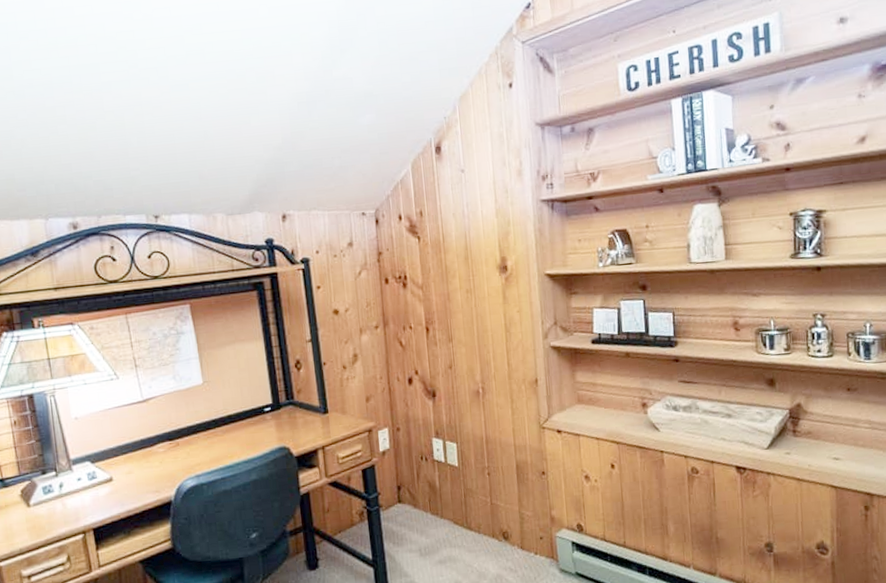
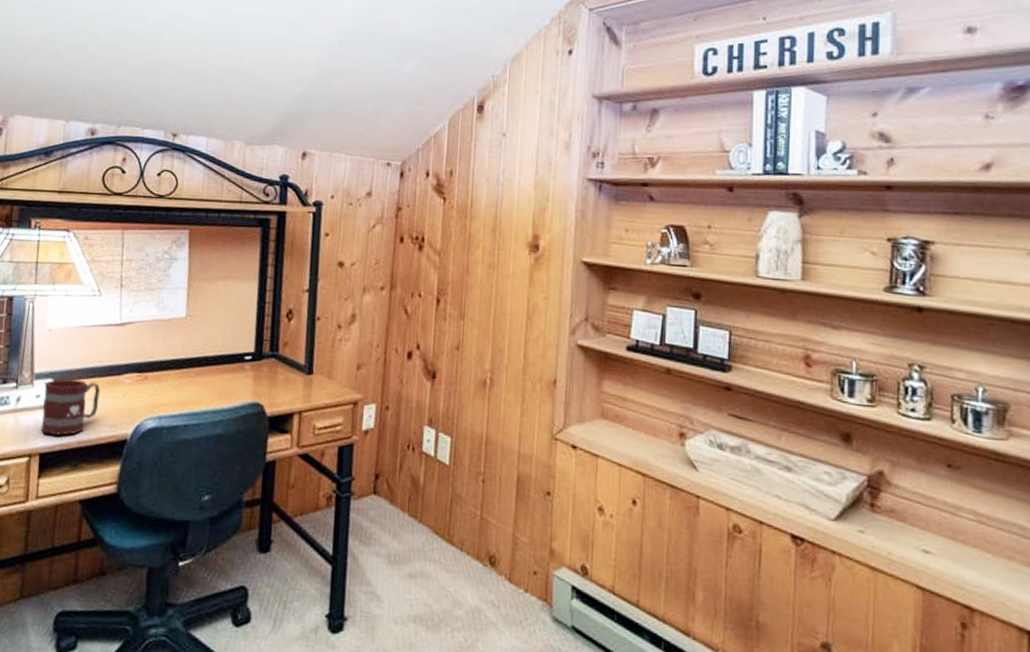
mug: none [83,457,139,511] -> present [40,379,101,436]

